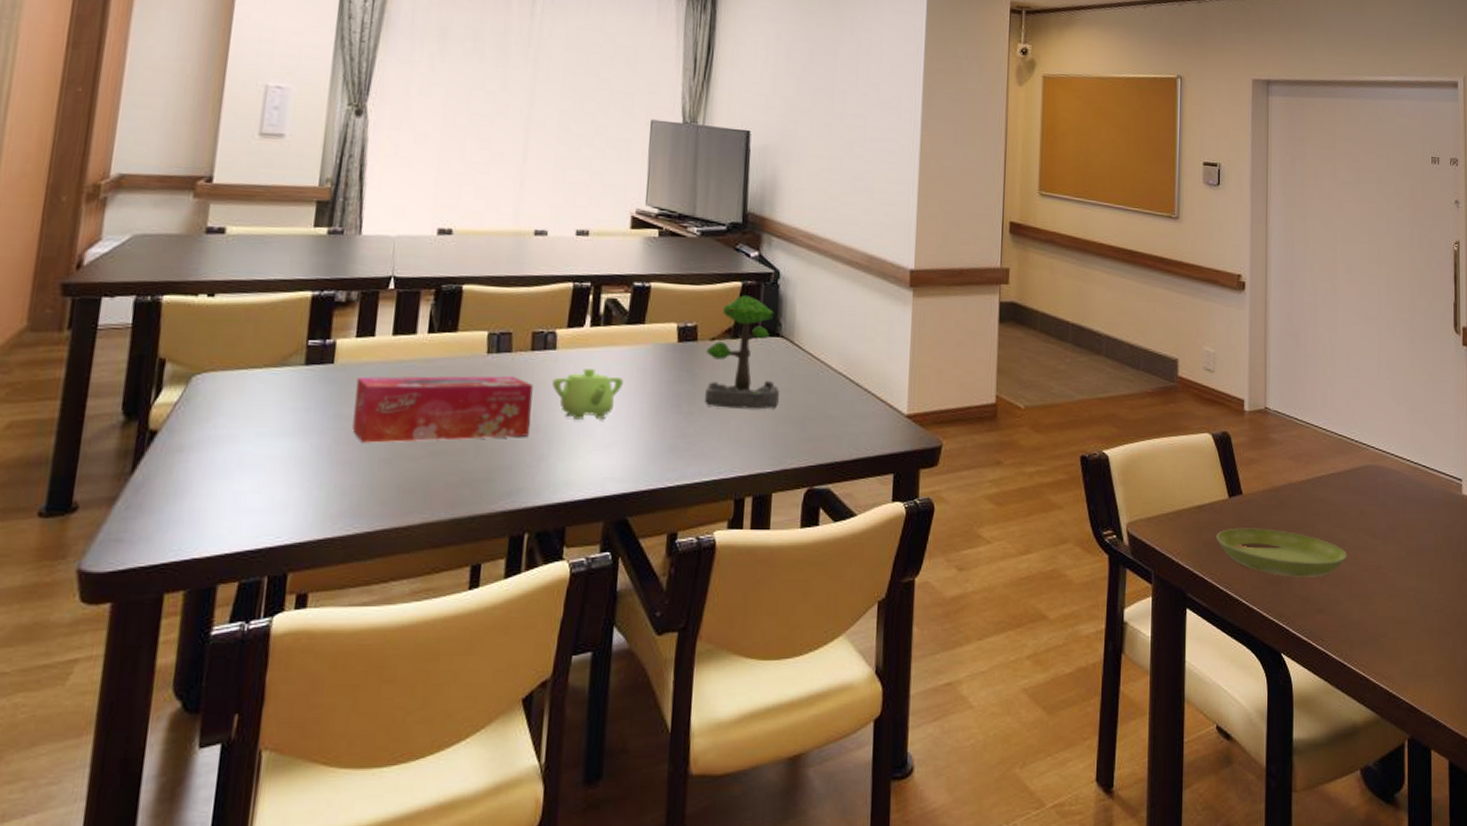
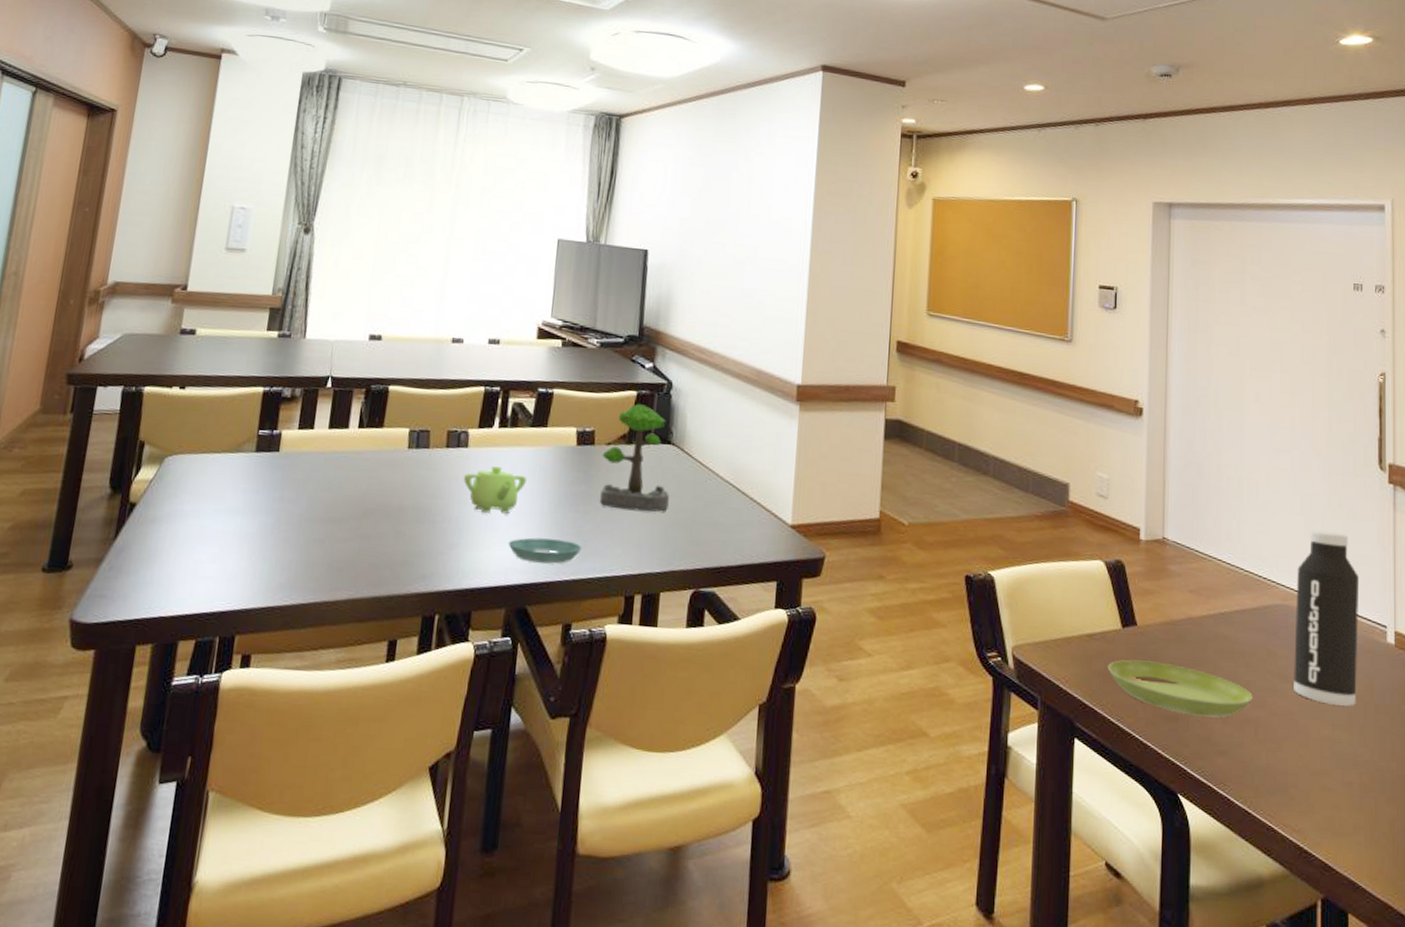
tissue box: present [352,376,533,443] -> none [292,464,447,526]
saucer: none [604,443,687,470] -> present [508,537,583,564]
water bottle: none [1383,393,1439,557] -> present [1294,530,1360,706]

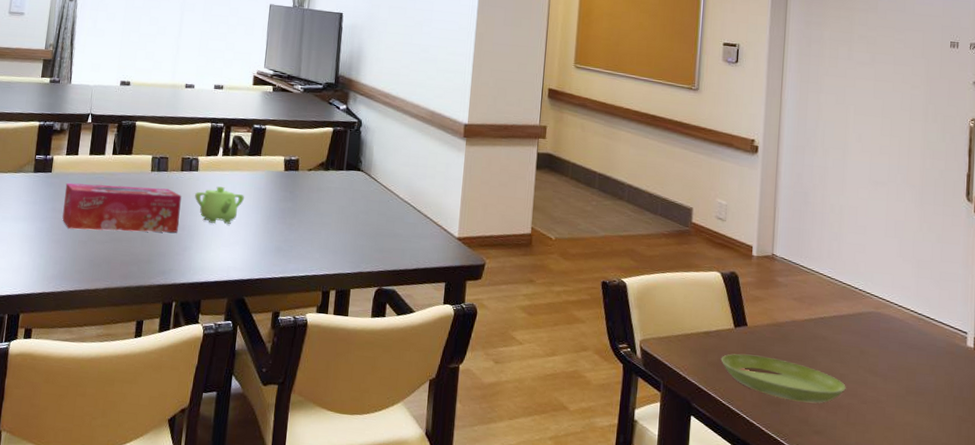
tissue box: none [292,464,447,526] -> present [62,182,182,233]
saucer: present [508,537,583,564] -> none [229,243,289,265]
plant: present [600,404,669,512] -> none [303,138,359,225]
water bottle: present [1294,530,1360,706] -> none [882,251,945,398]

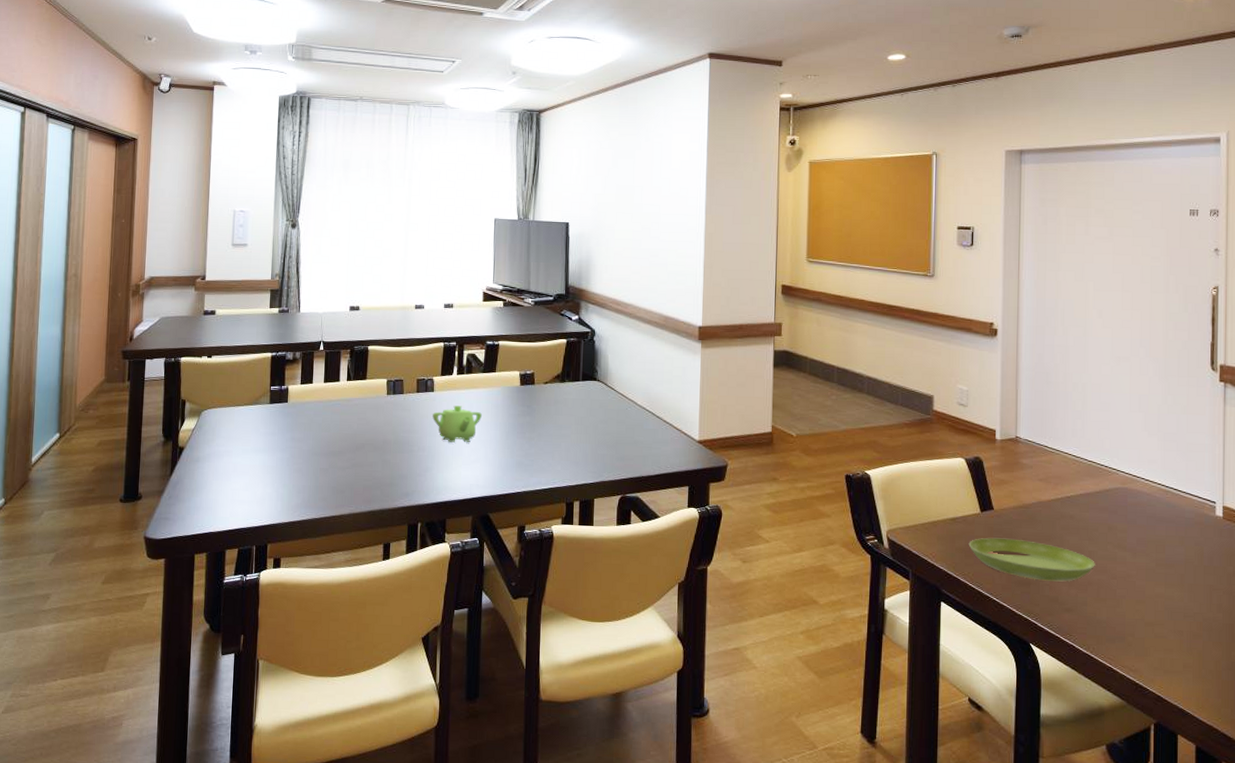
tissue box: present [62,182,182,233] -> none [302,411,419,458]

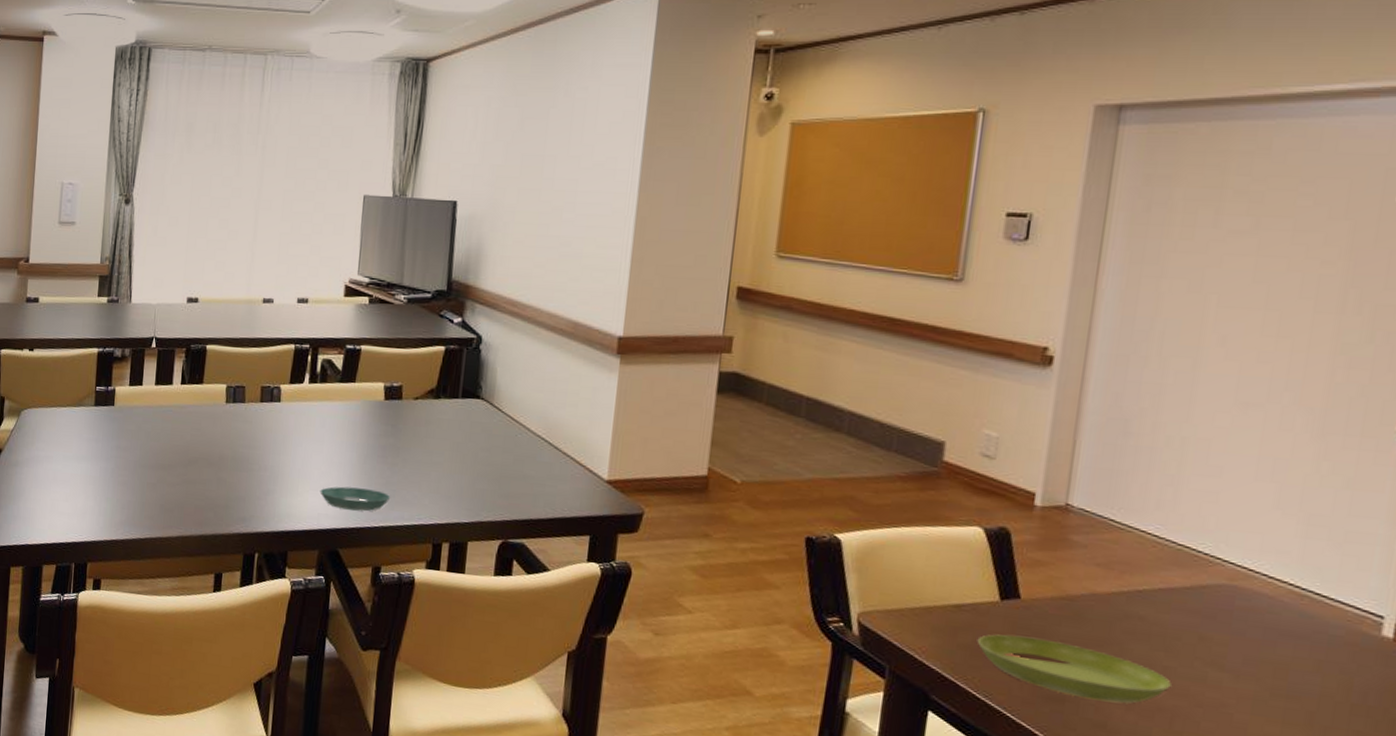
teapot: present [433,405,482,443] -> none [277,419,336,464]
saucer: none [471,460,530,480] -> present [320,486,391,512]

